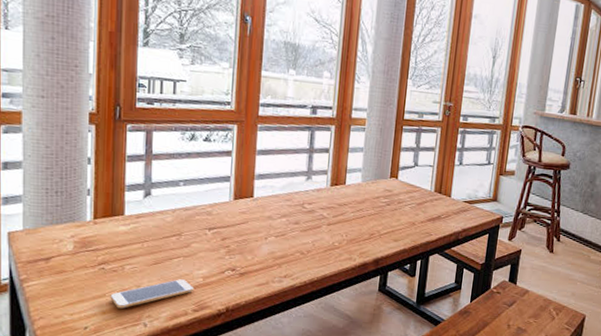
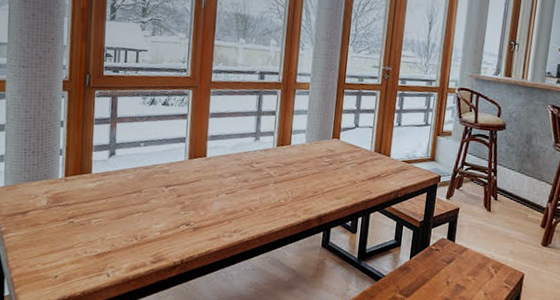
smartphone: present [110,279,194,309] -> none [78,233,153,260]

